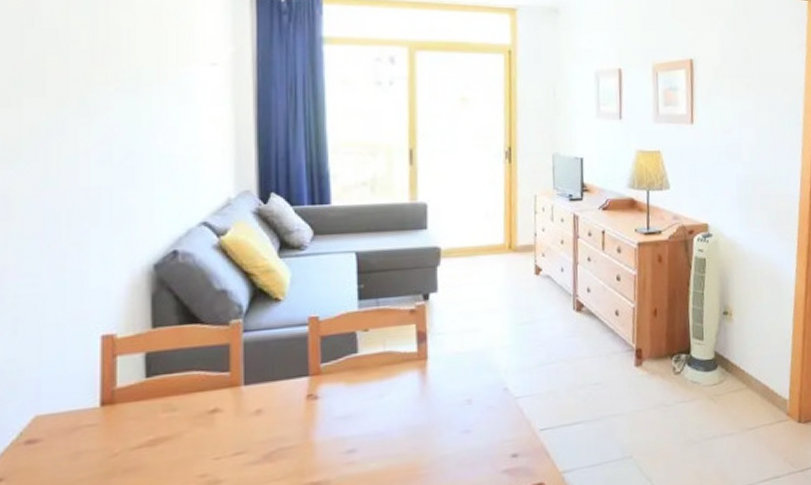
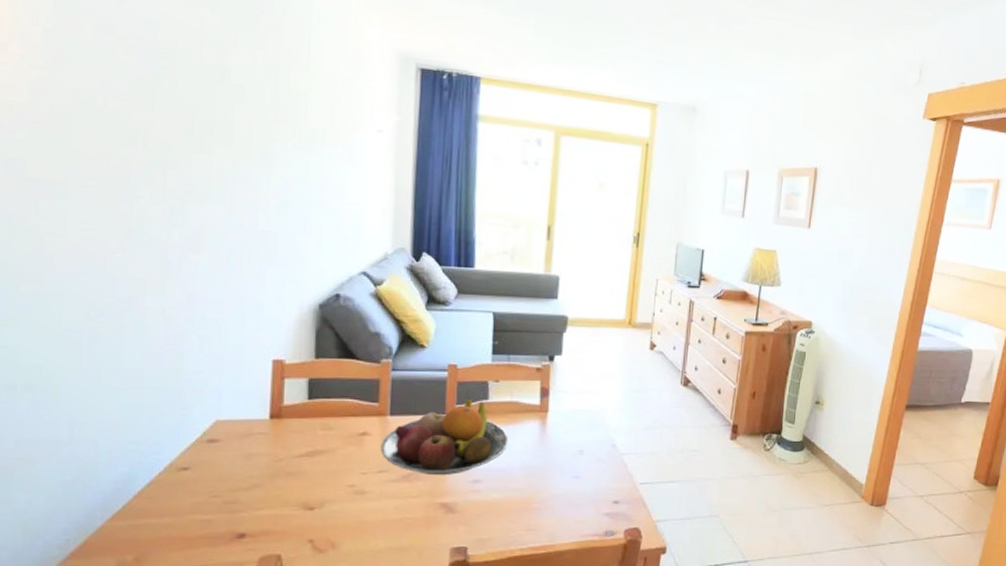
fruit bowl: none [235,352,385,451] -> present [380,397,509,476]

